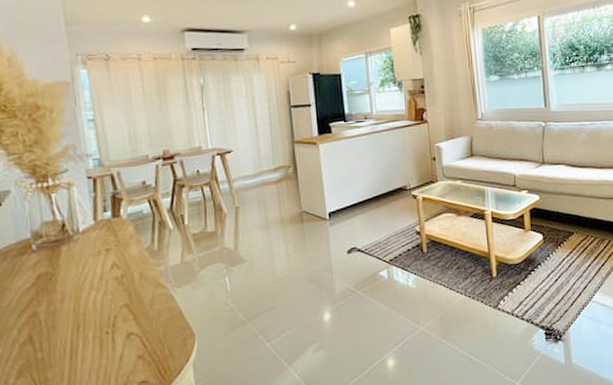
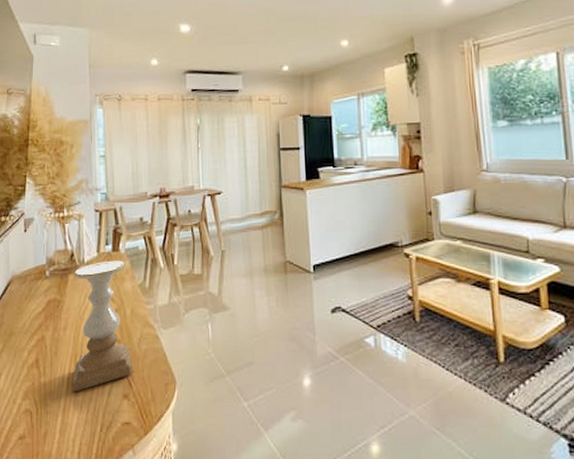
candle holder: none [66,226,145,362] -> present [72,260,131,392]

